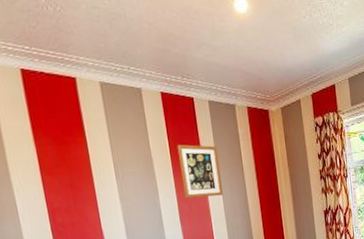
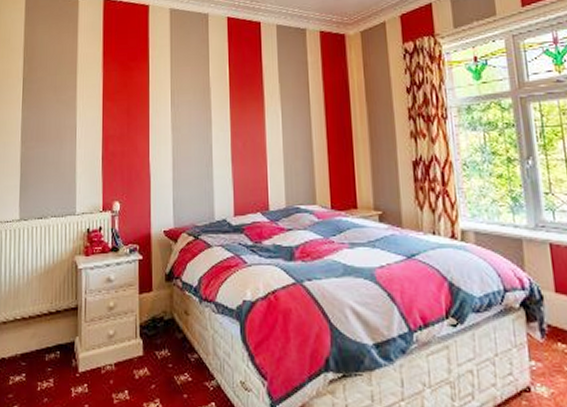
wall art: present [177,144,223,199] -> none [237,72,284,134]

